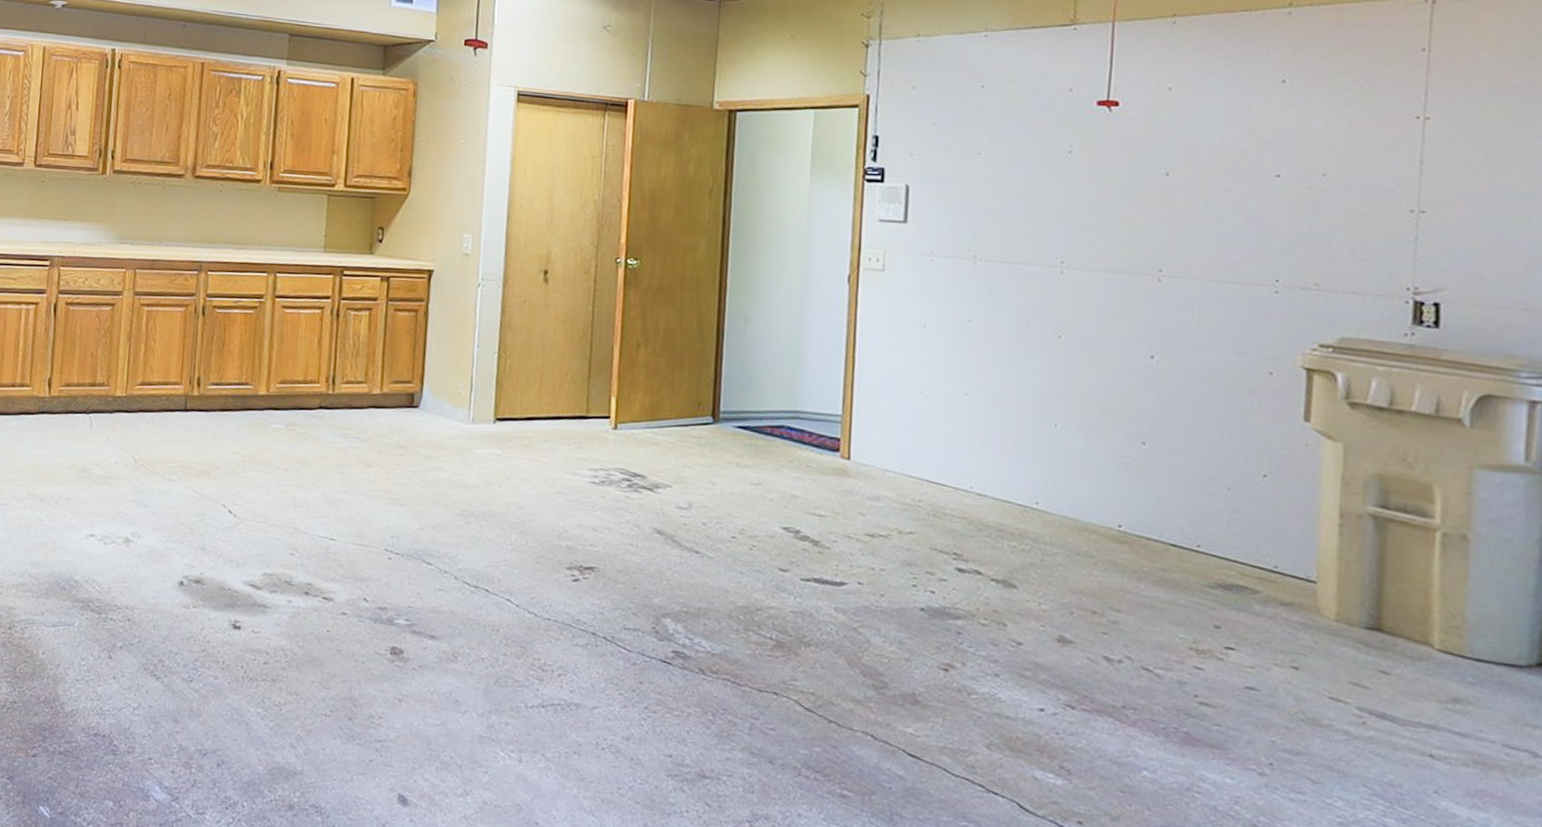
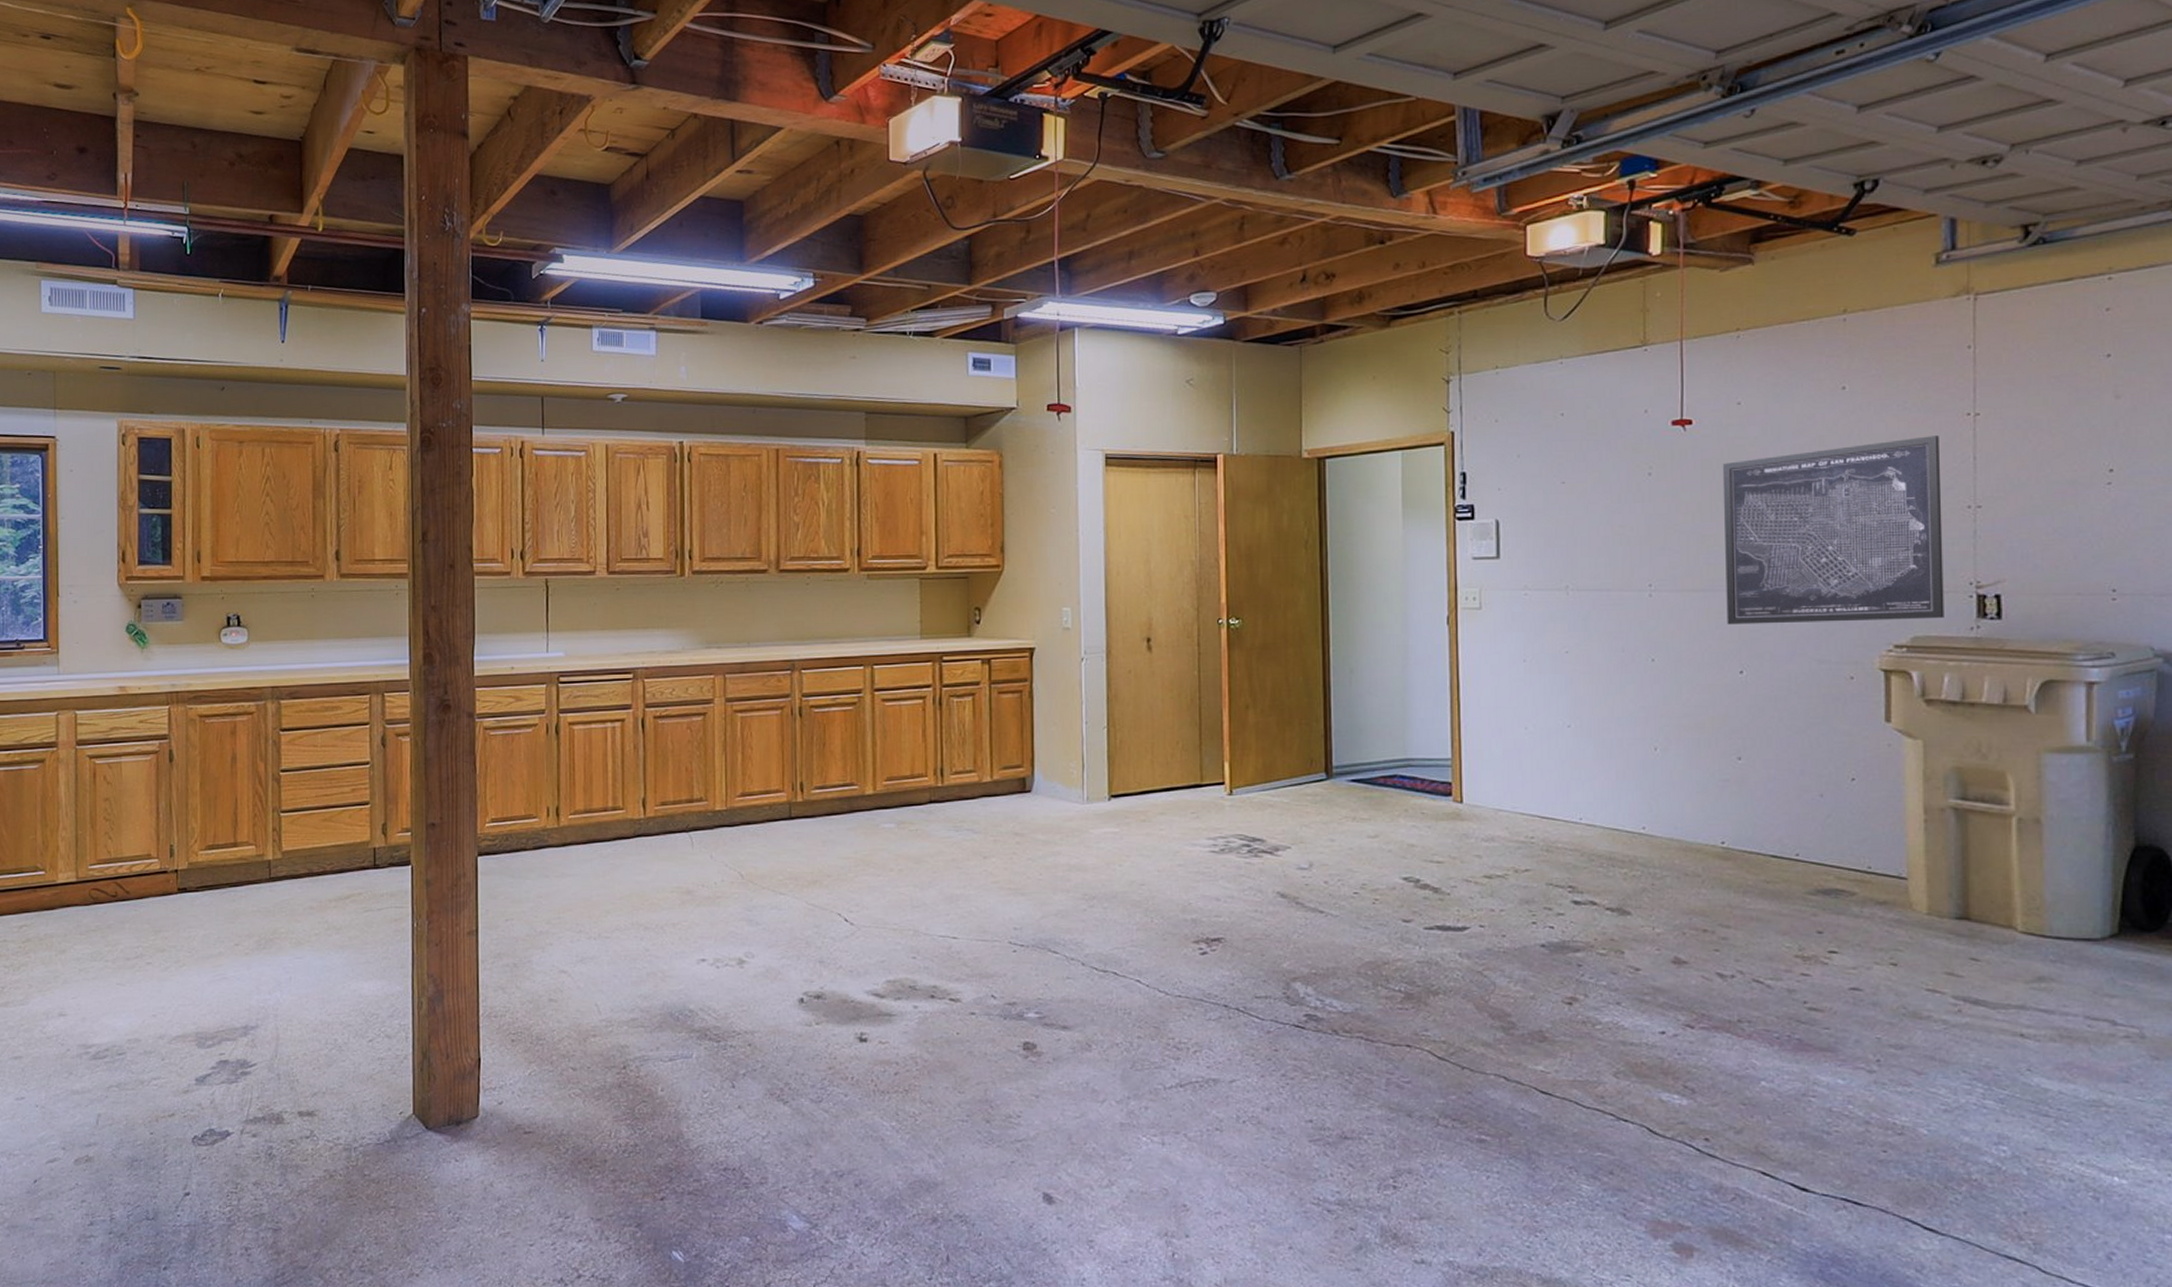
wall art: none [1140,136,1384,322] -> present [1722,436,1944,625]

